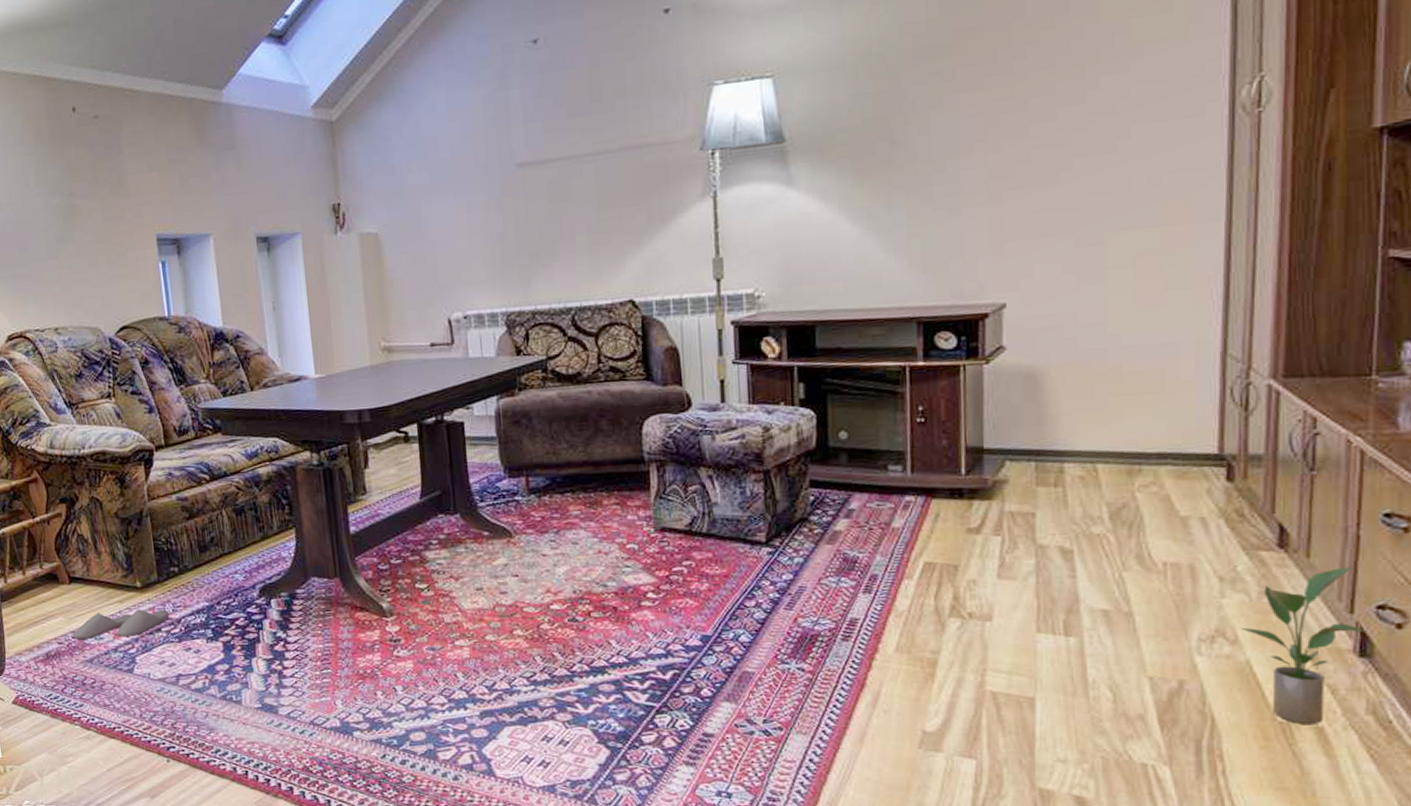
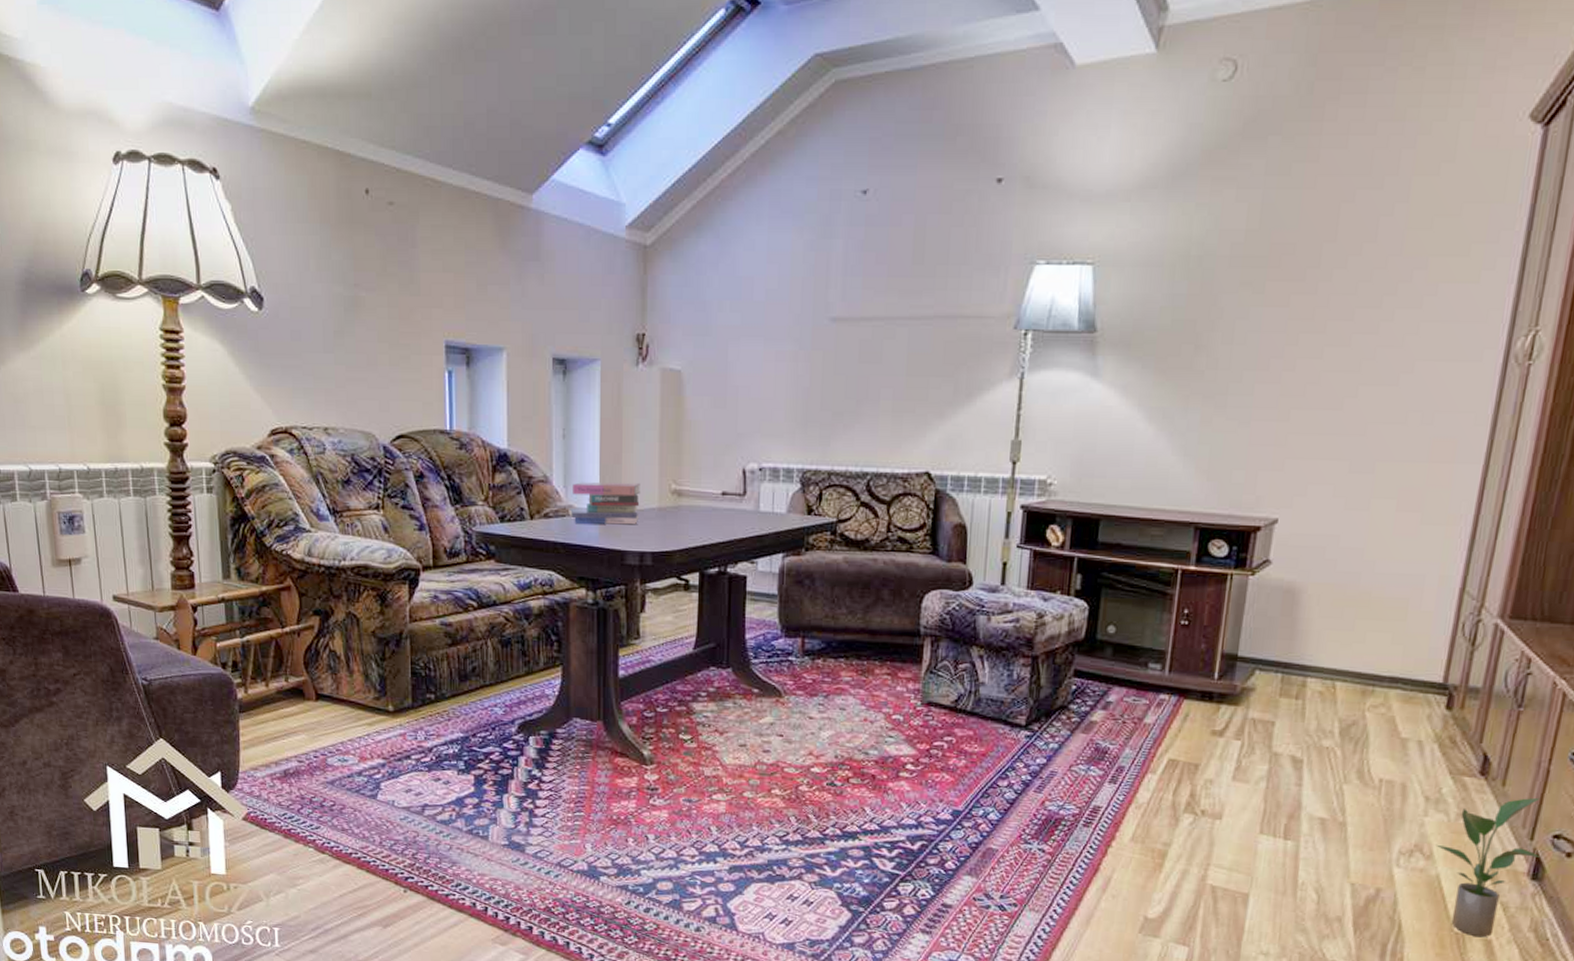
slippers: present [73,609,169,640] -> none [315,733,420,761]
books: none [285,344,353,390] -> present [569,481,640,525]

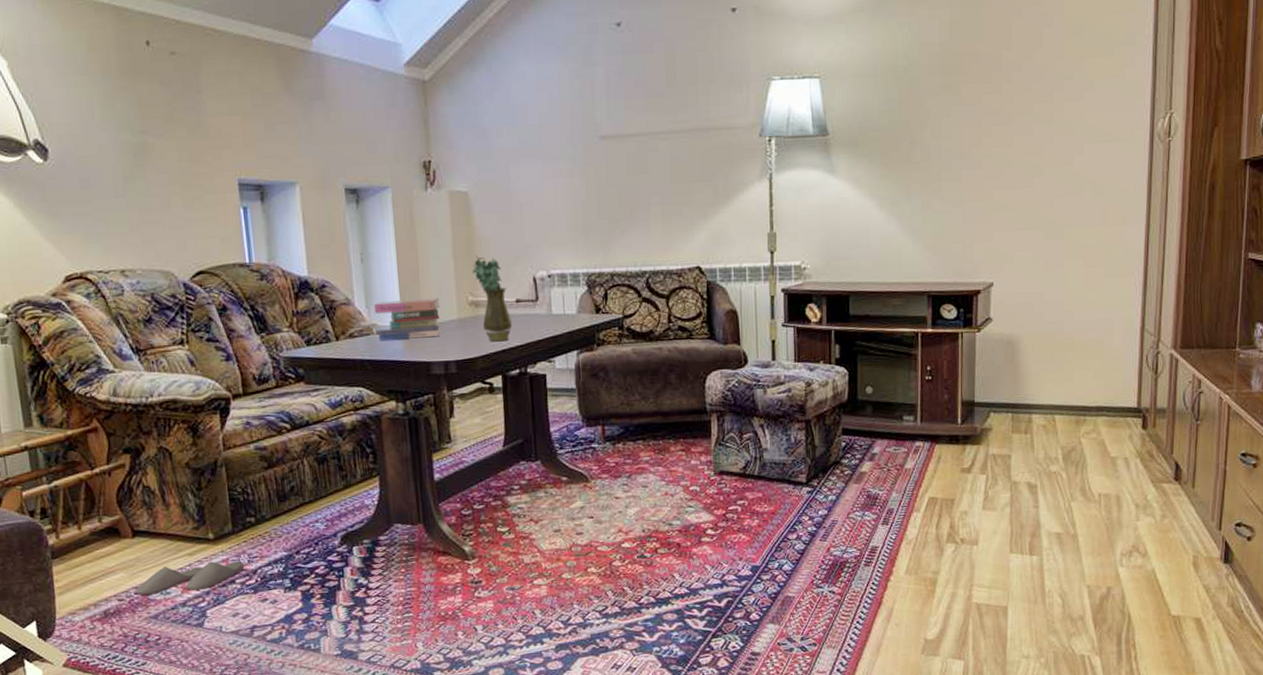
slippers: none [315,733,420,761] -> present [136,561,244,596]
vase: none [678,440,716,536] -> present [472,255,513,342]
potted plant: present [1436,797,1541,938] -> none [1148,494,1228,617]

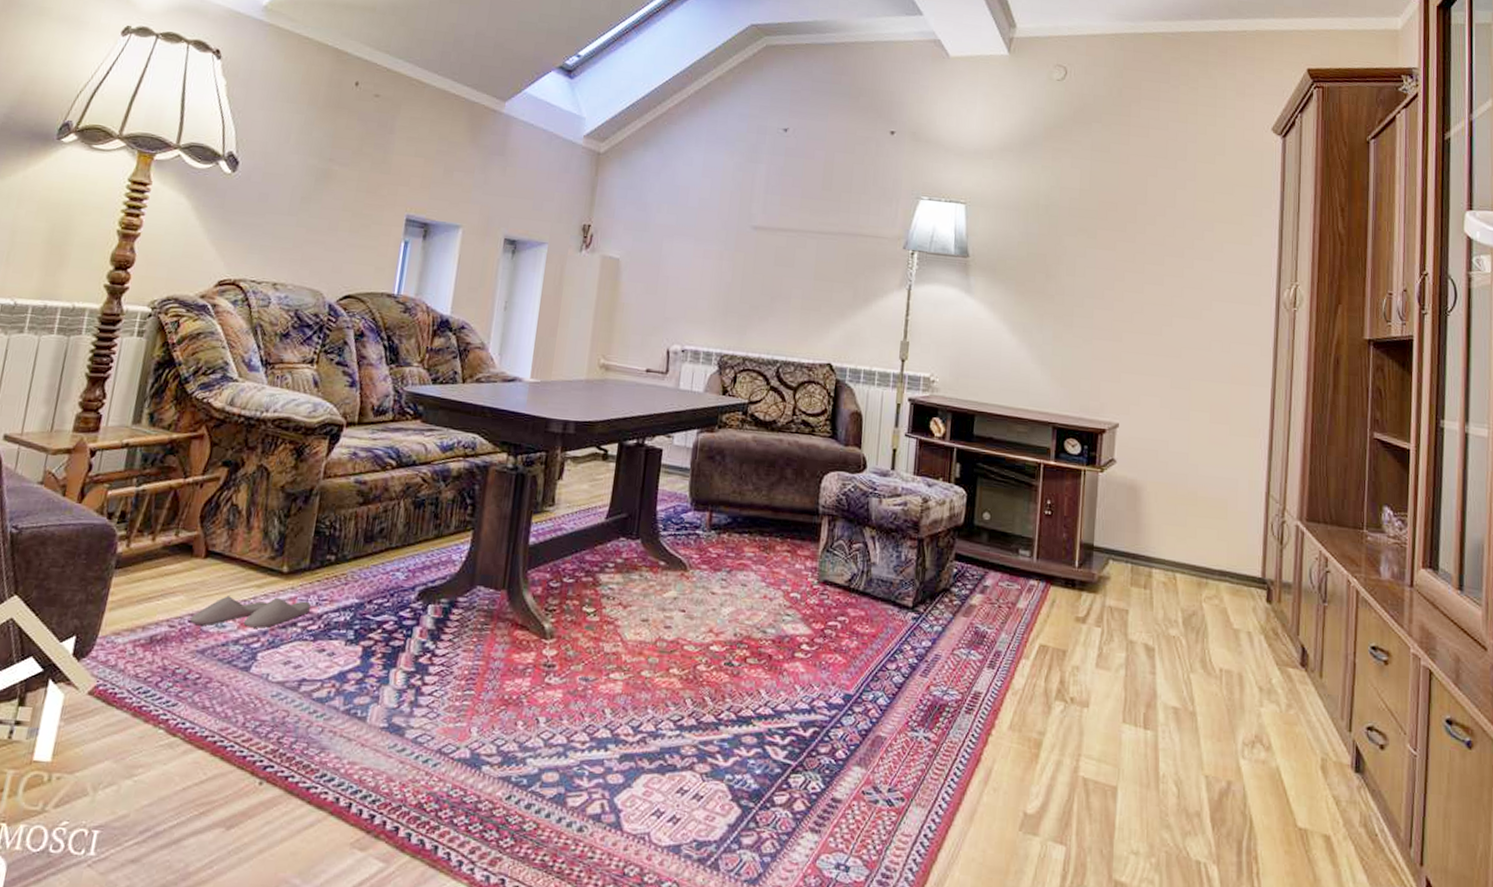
books: present [372,297,440,340] -> none [500,351,572,395]
vase: present [472,255,513,342] -> none [608,320,639,409]

